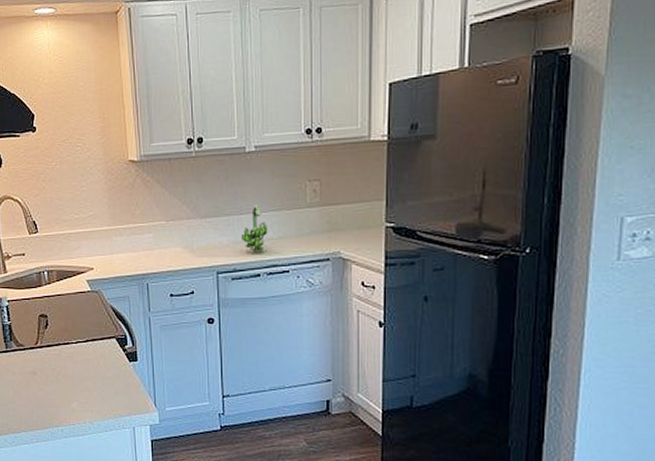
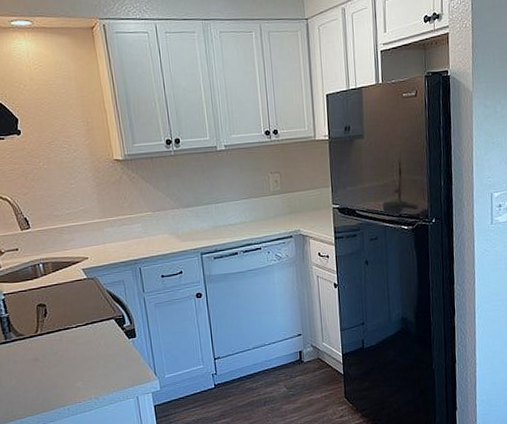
banana bunch: present [240,203,267,253] -> none [218,193,241,235]

